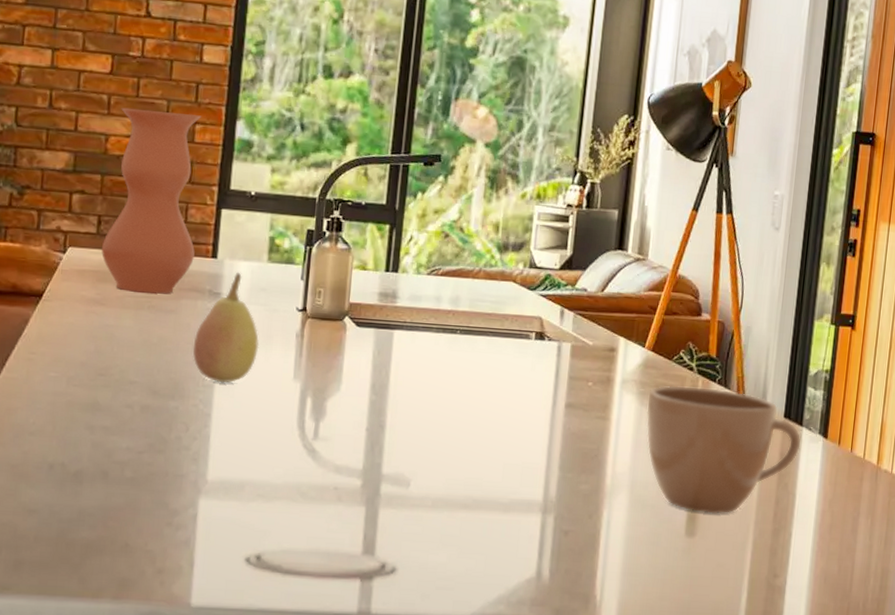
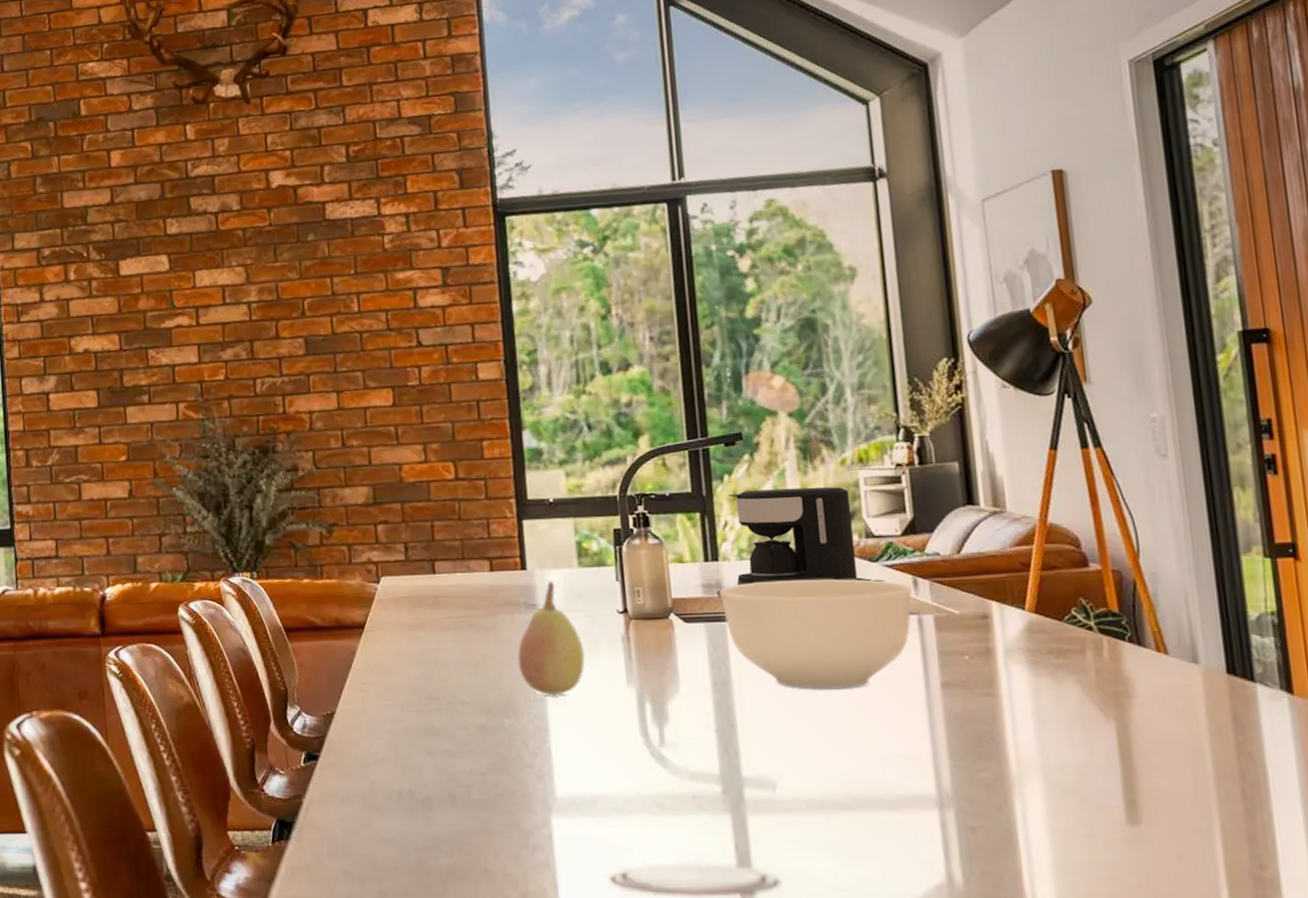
vase: present [101,107,201,294] -> none [409,432,504,613]
coffee maker: none [390,210,538,310] -> present [716,486,885,596]
bowl: none [392,296,558,401] -> present [719,579,912,689]
cup: present [646,385,801,514] -> none [1041,648,1259,796]

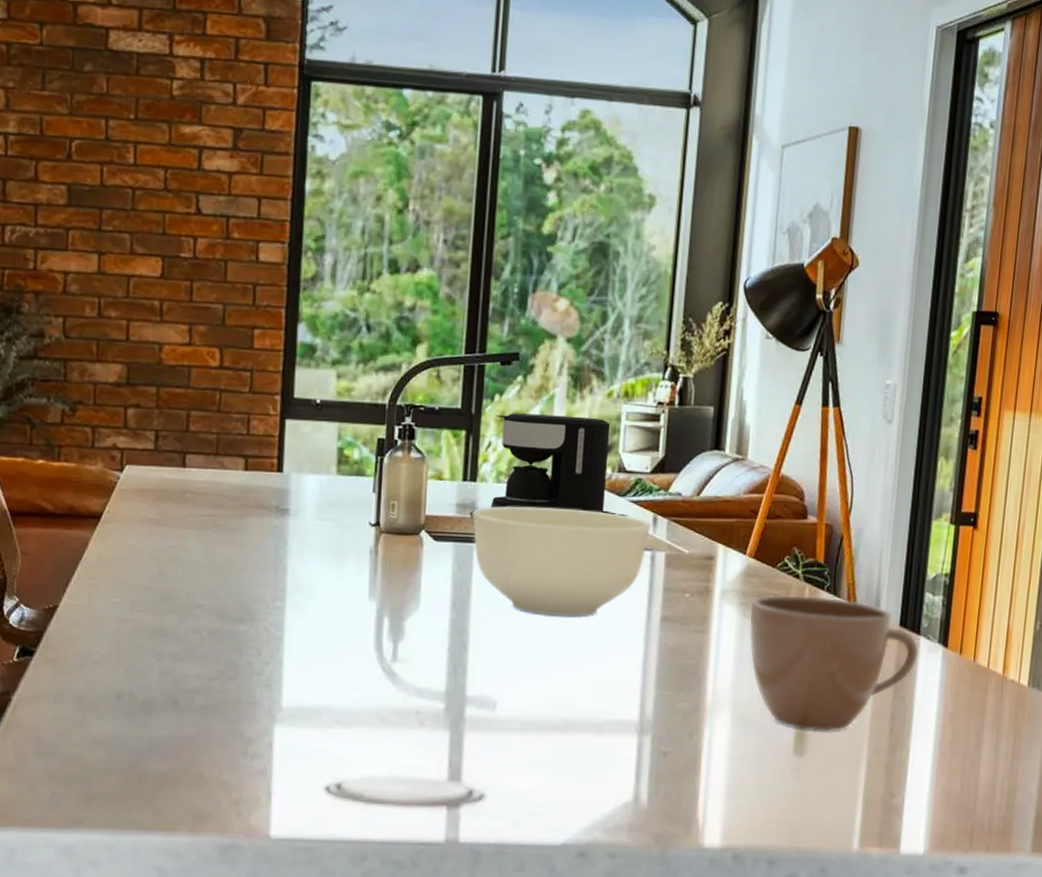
fruit: present [518,581,586,696] -> none [261,486,331,605]
cup: none [1041,648,1259,796] -> present [749,594,918,731]

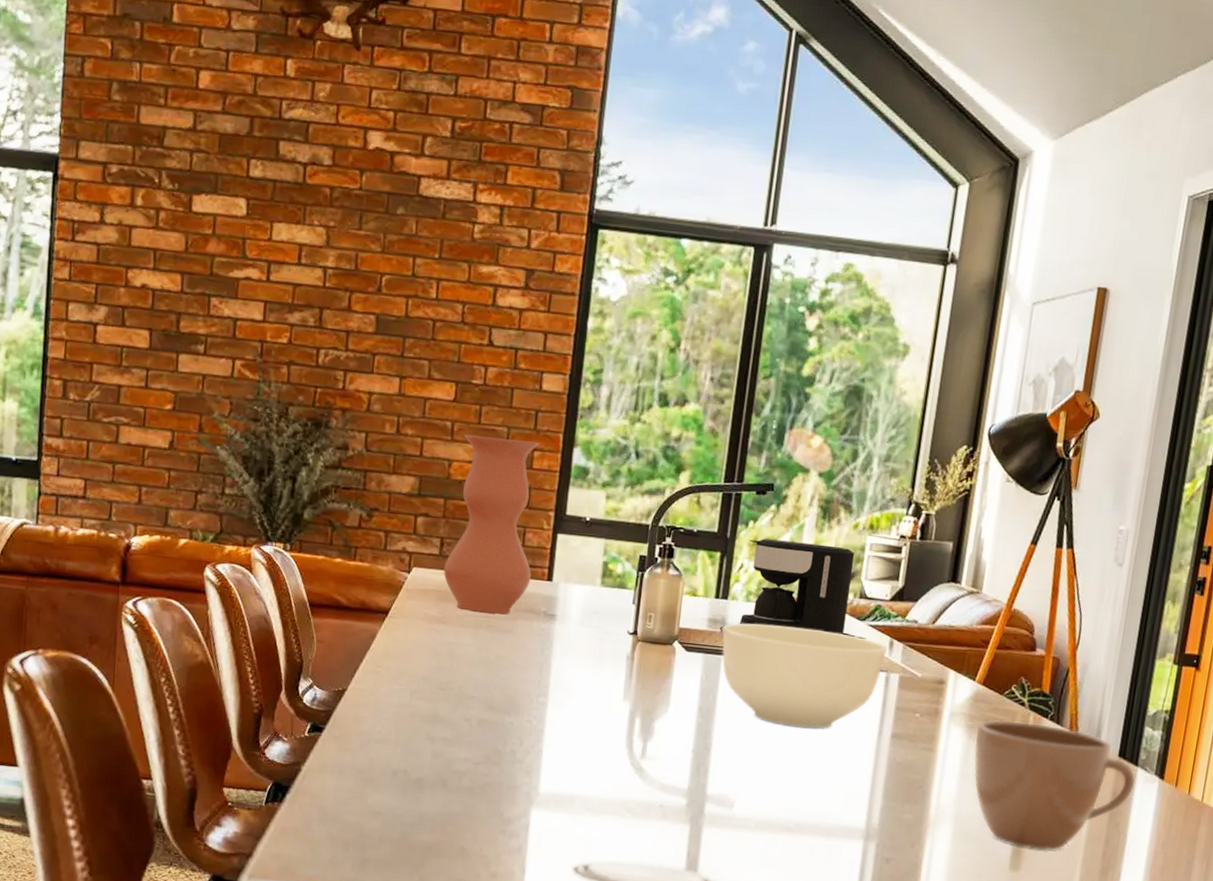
vase: none [160,314,260,512] -> present [443,434,539,614]

